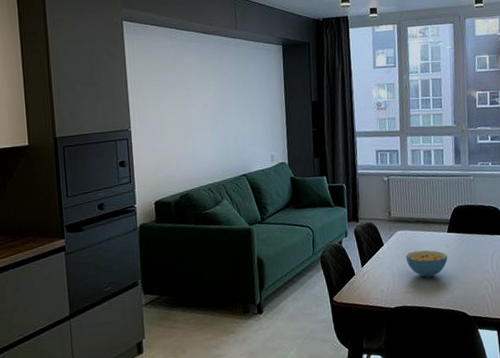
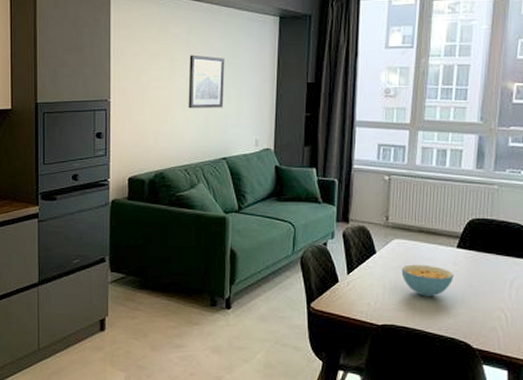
wall art: none [204,82,240,132] -> present [188,54,225,109]

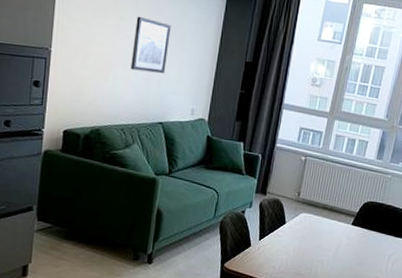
cereal bowl: present [401,264,454,297] -> none [304,236,346,264]

